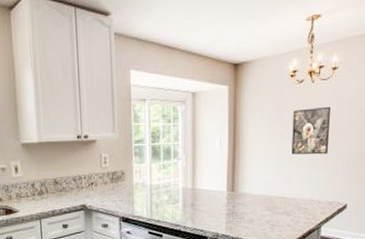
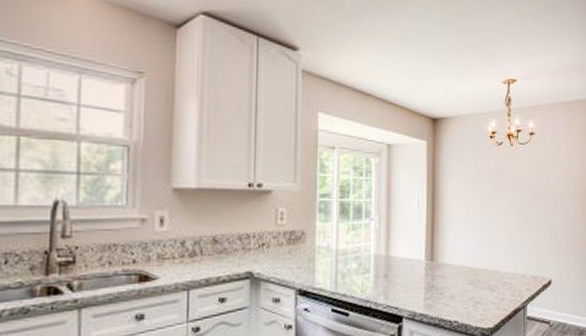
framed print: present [291,106,330,155] -> none [493,172,531,223]

